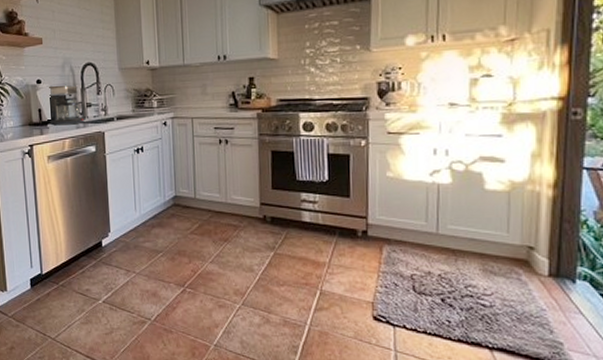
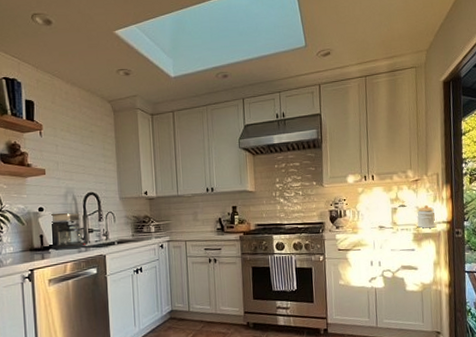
jar: none [509,73,542,107] -> present [417,204,438,229]

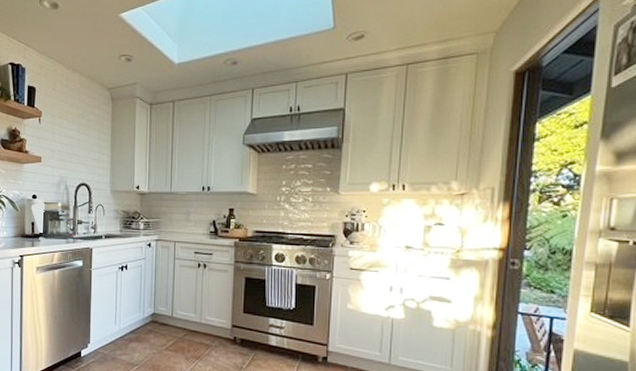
jar: present [417,204,438,229] -> none [458,225,486,254]

